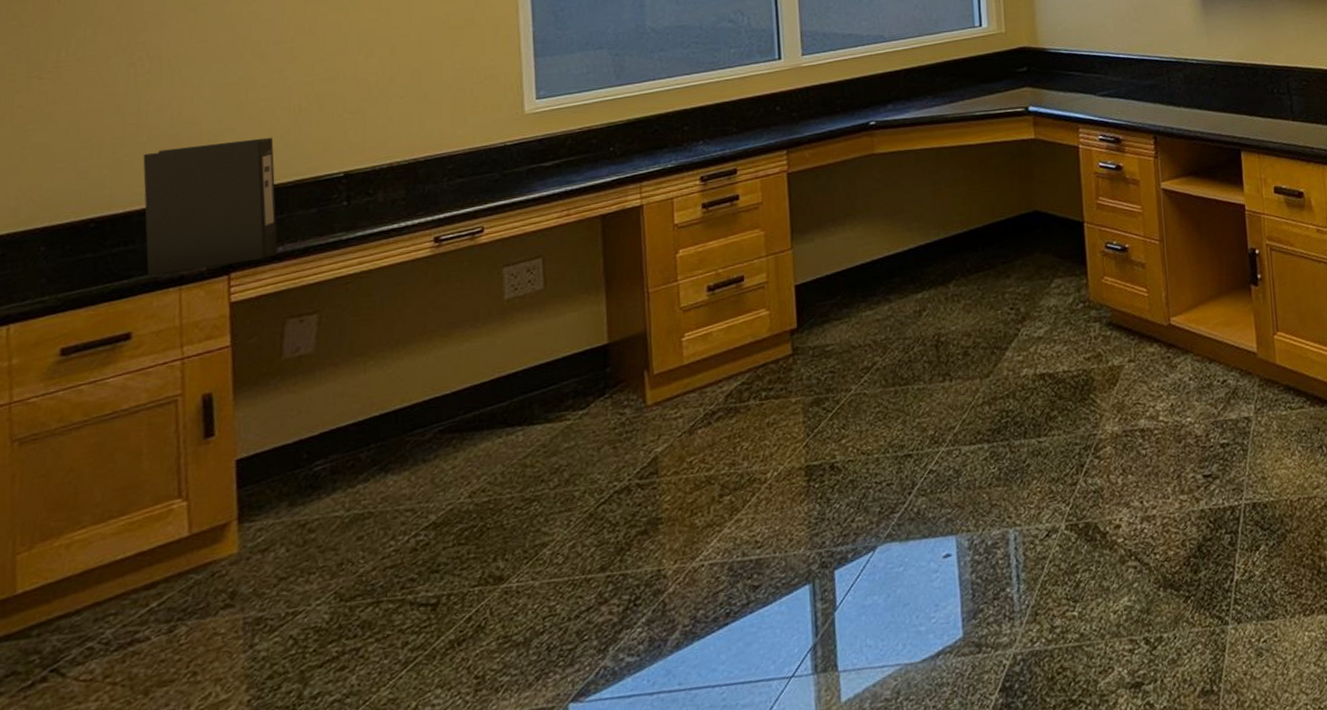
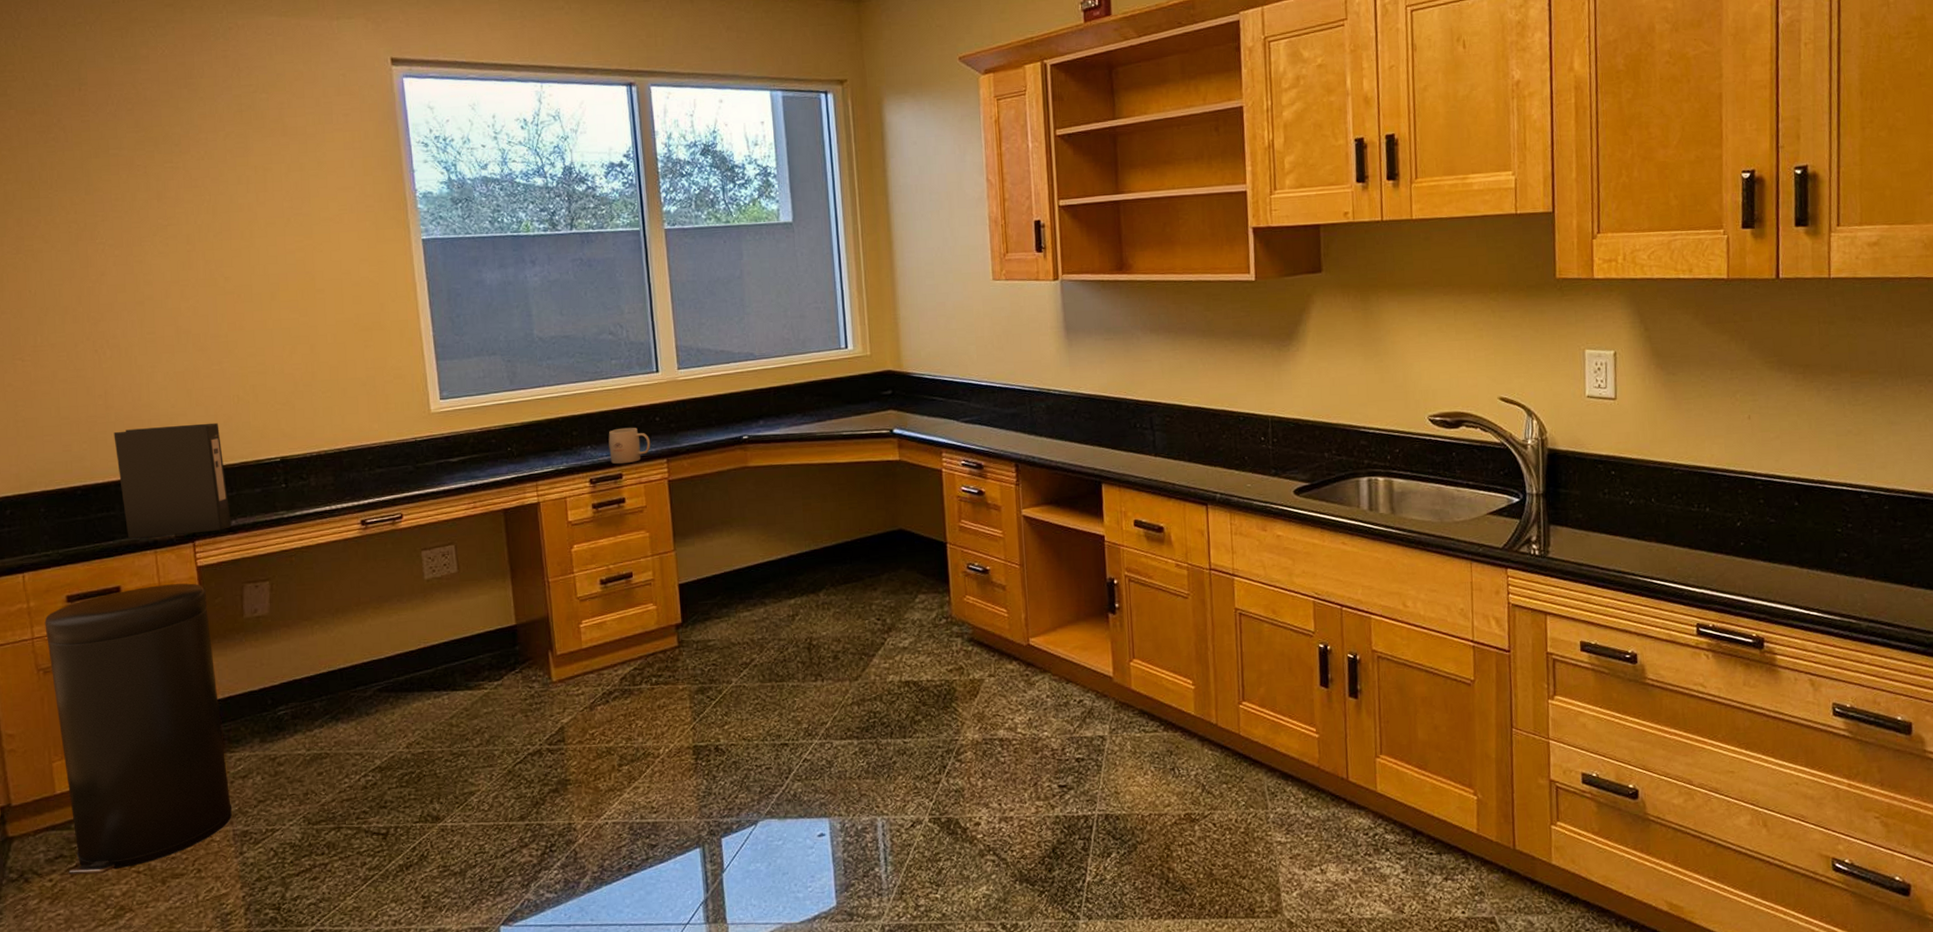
pedal bin: none [20,322,246,698] -> present [44,583,232,876]
mug: none [723,118,770,160] -> present [608,427,651,465]

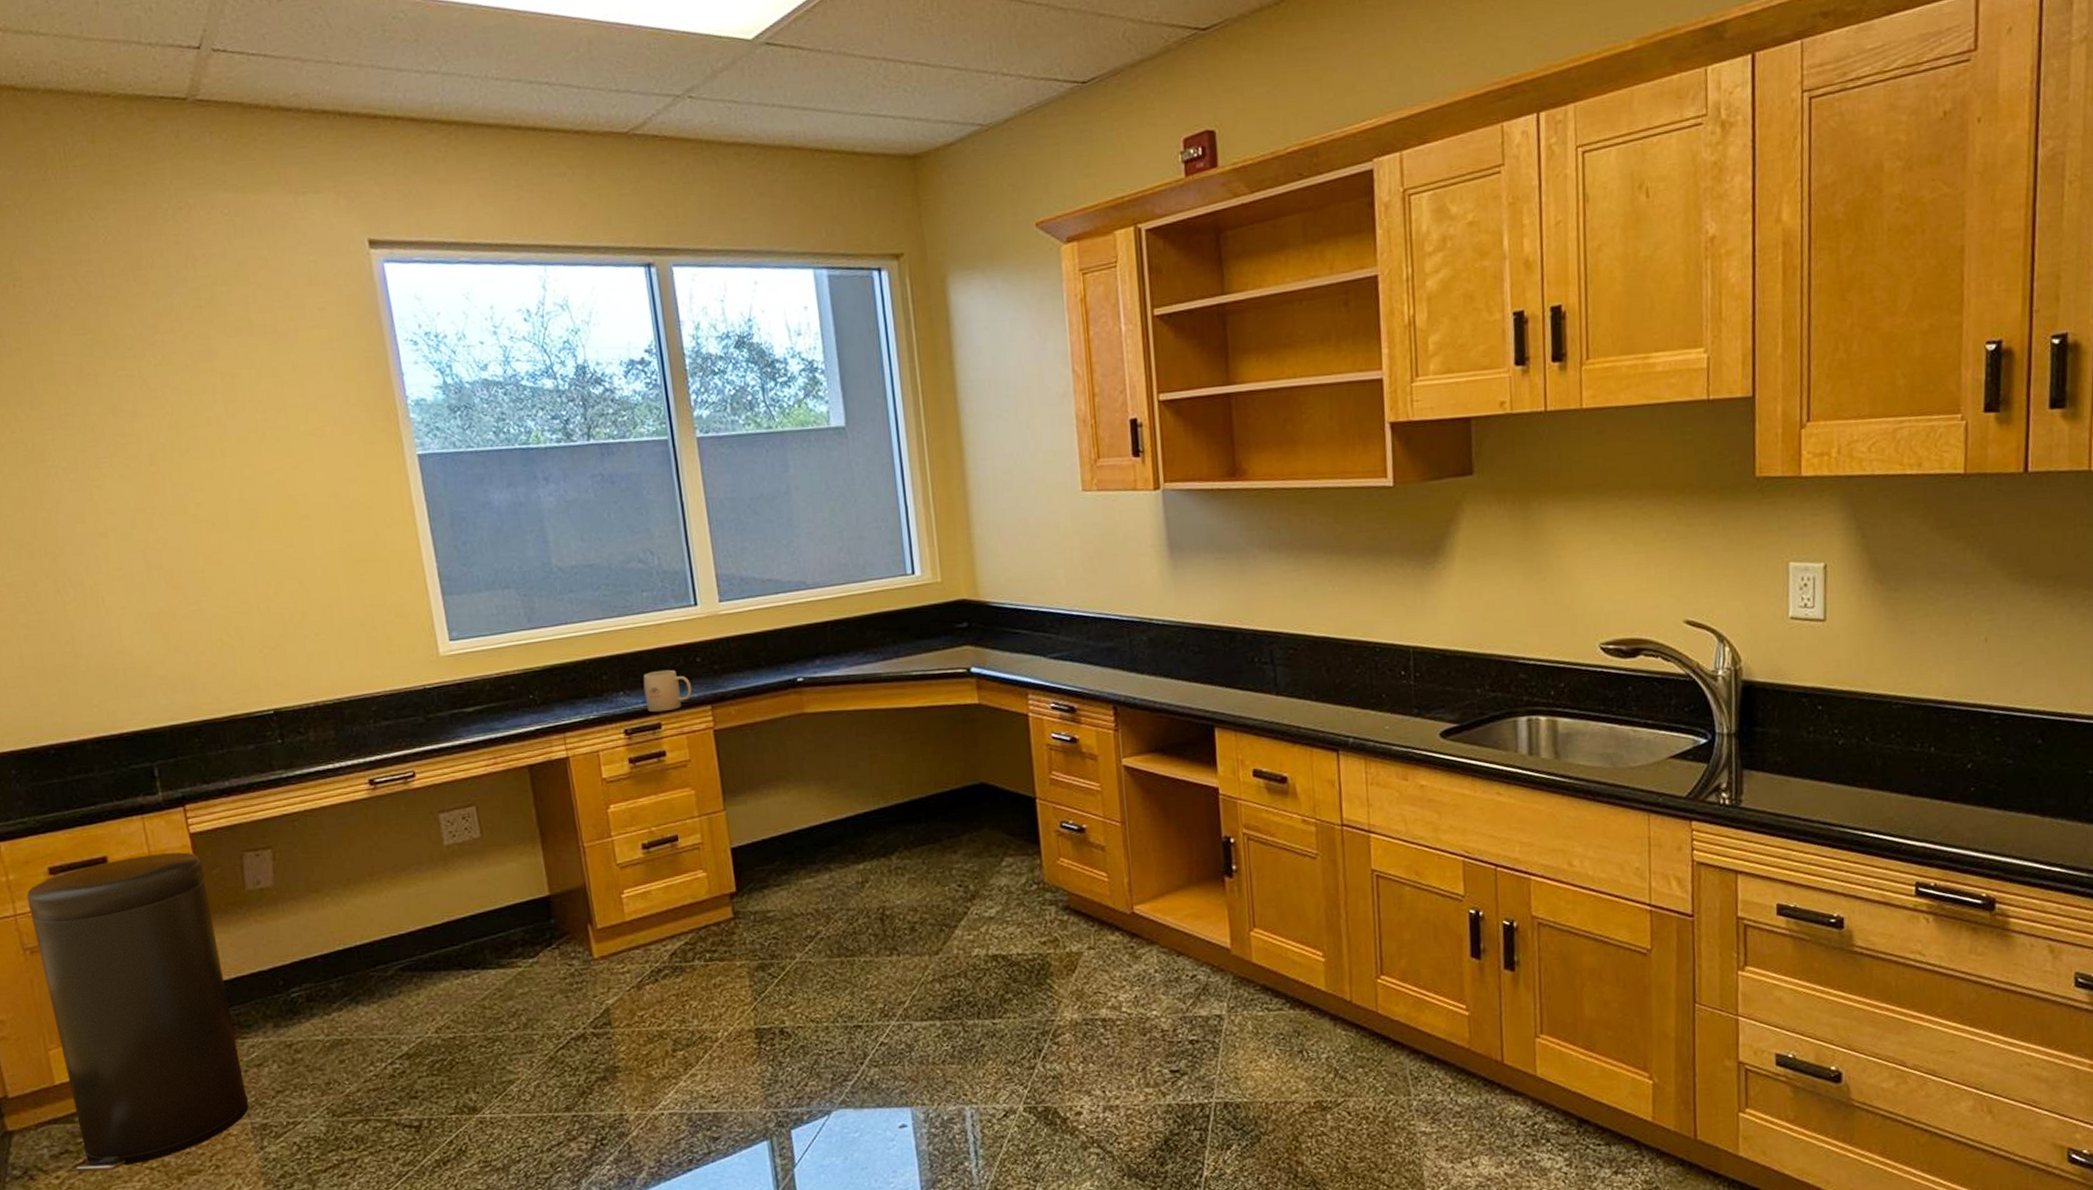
binder: present [113,422,232,539] -> none [85,670,225,804]

